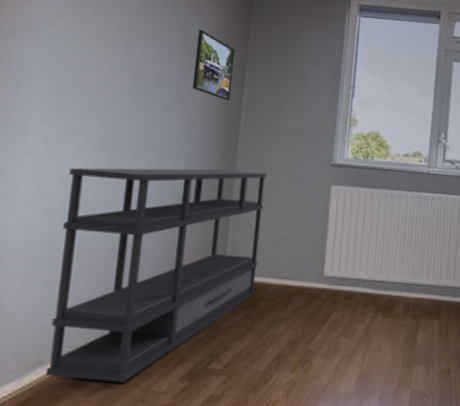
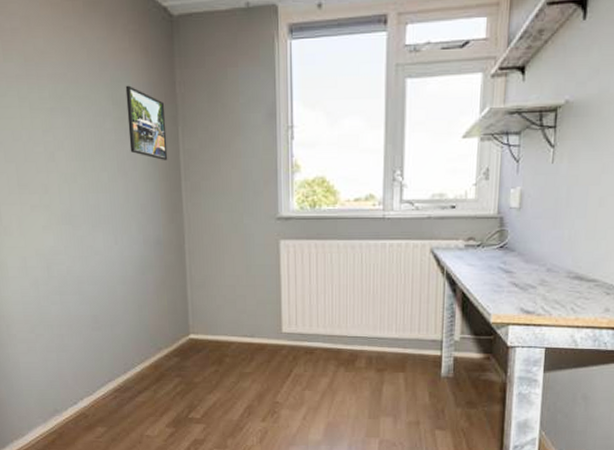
bookshelf: present [45,167,267,383] -> none [42,233,220,428]

